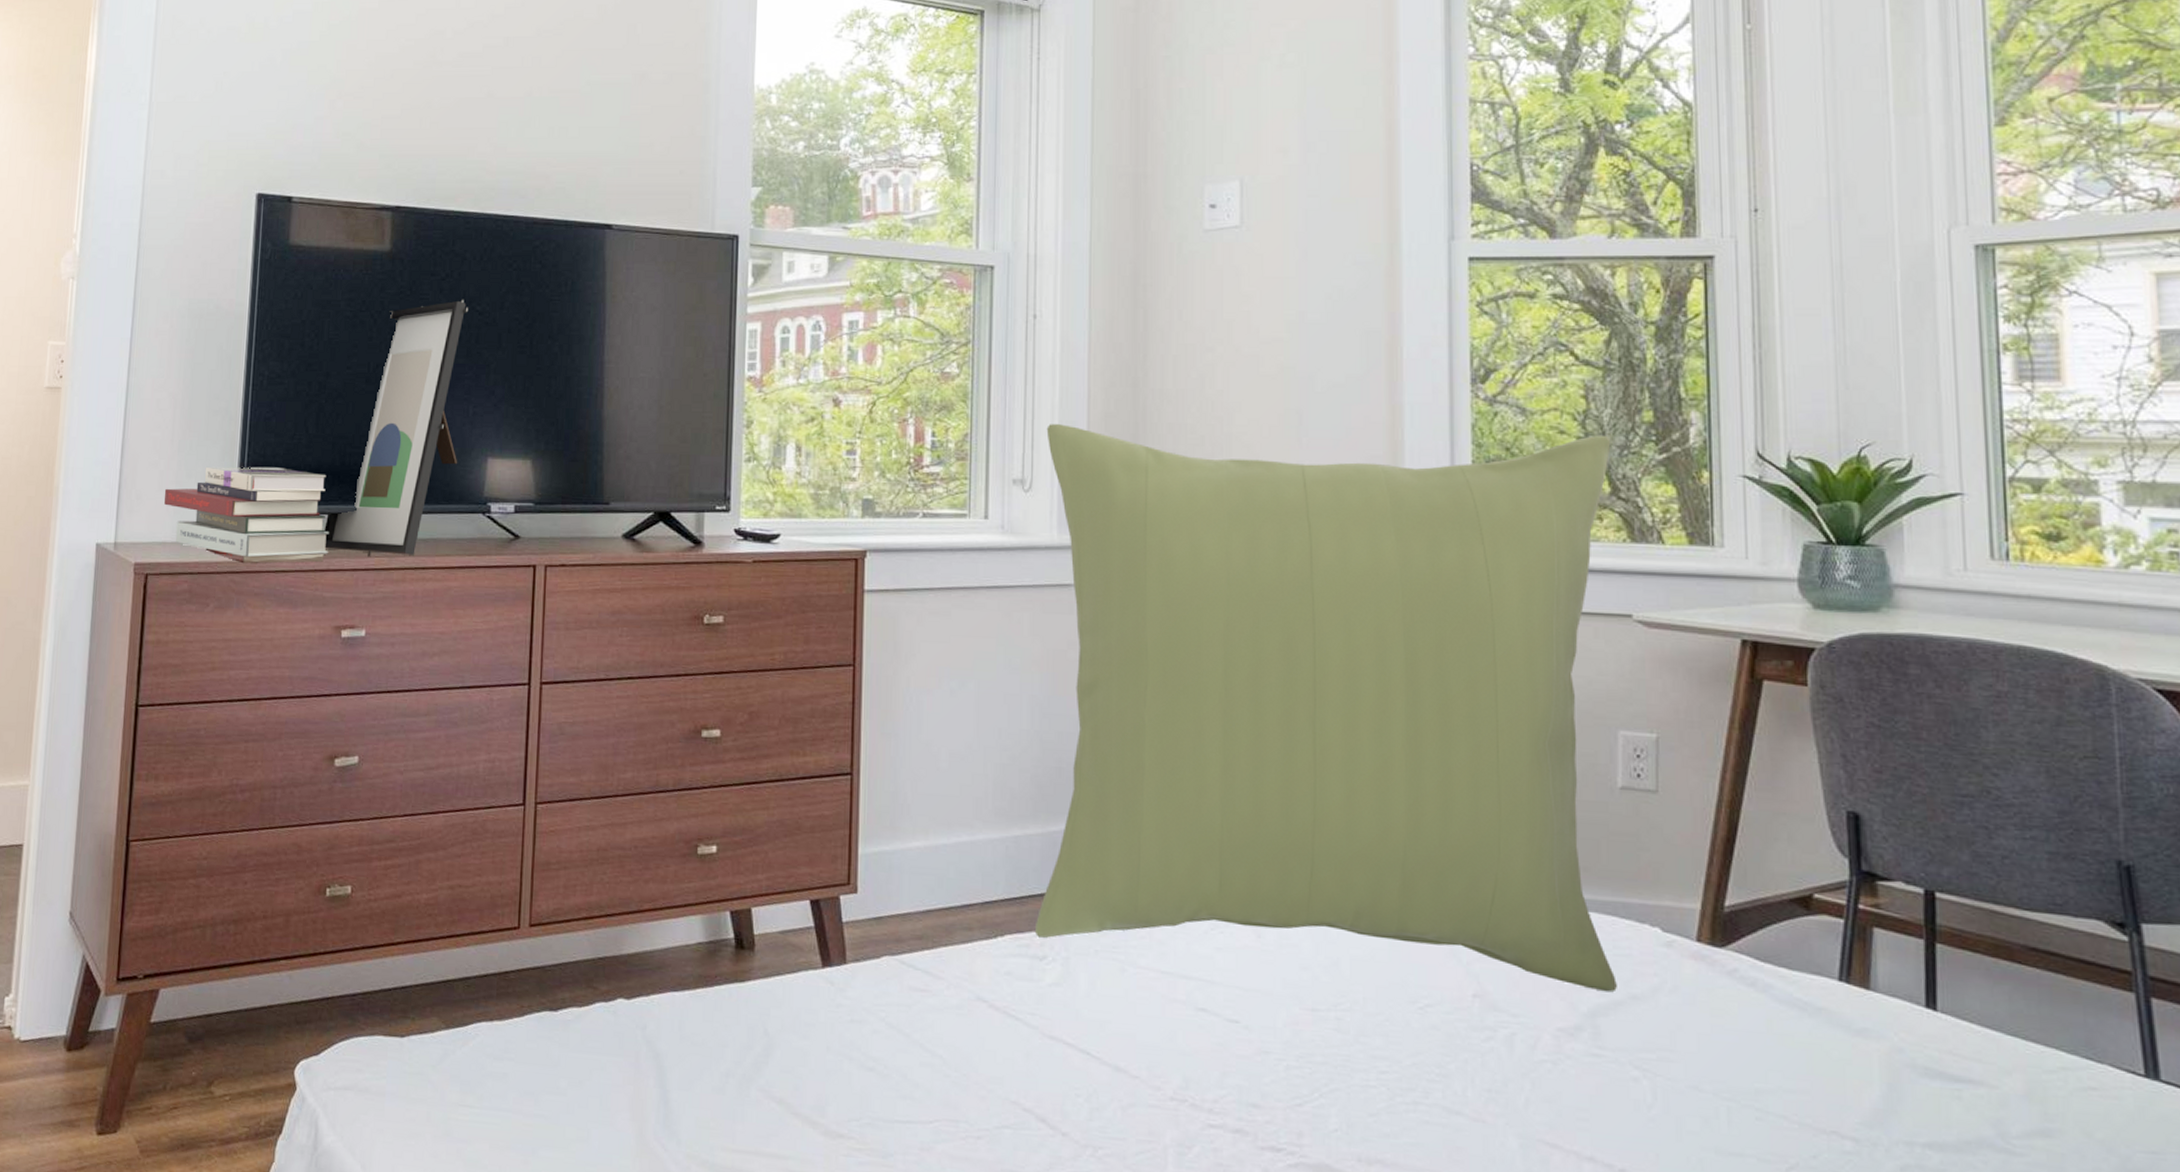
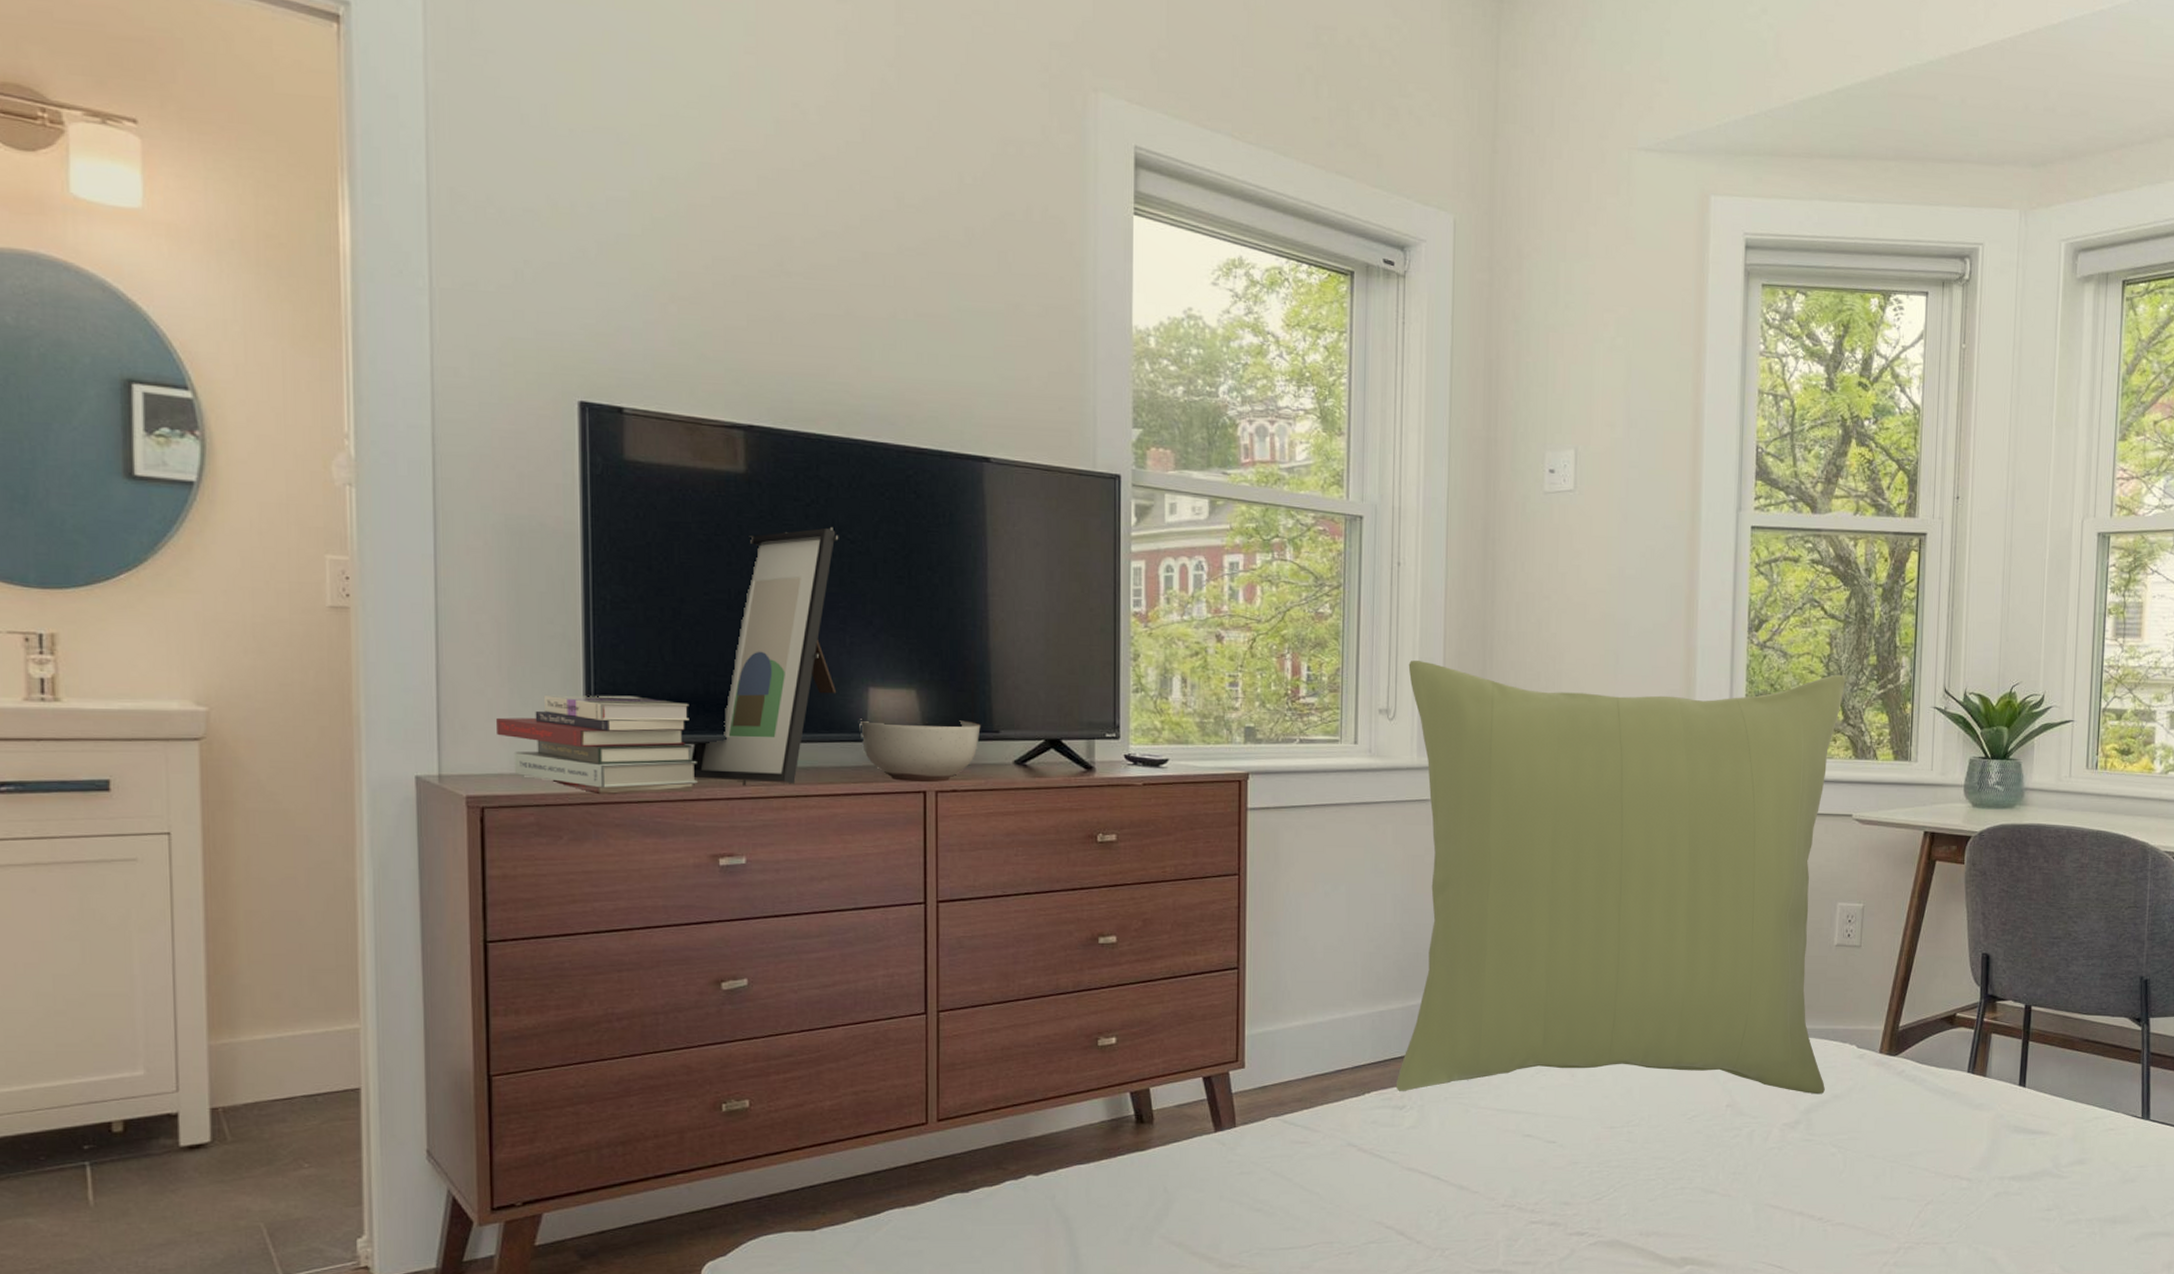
bowl: none [477,490,592,556] -> present [859,719,981,783]

